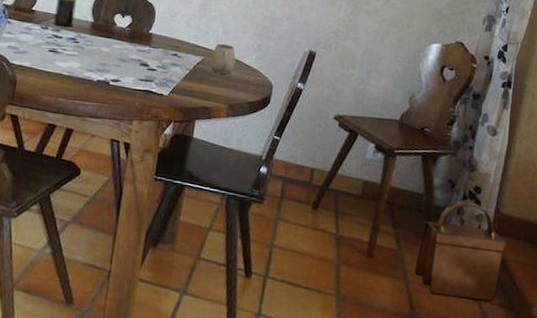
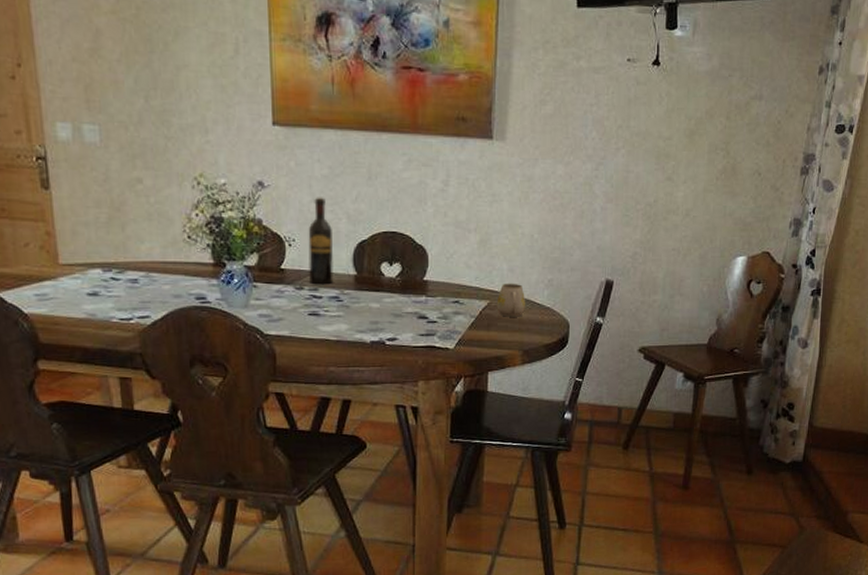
handbag: present [414,200,507,302] -> none [731,419,821,517]

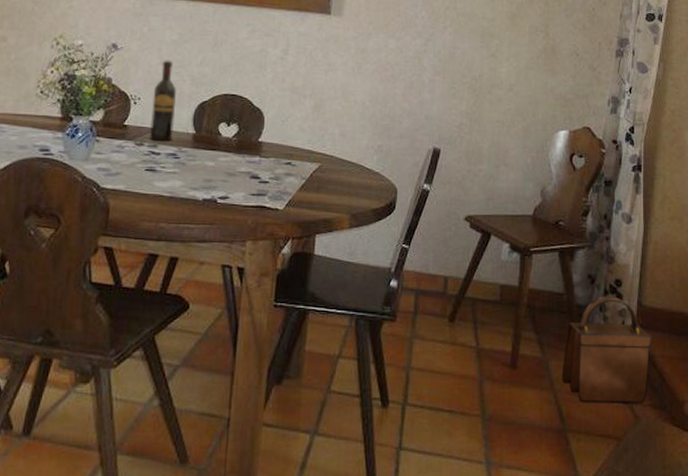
mug: present [496,283,526,317] -> none [327,147,356,181]
handbag: none [731,419,821,517] -> present [562,296,652,403]

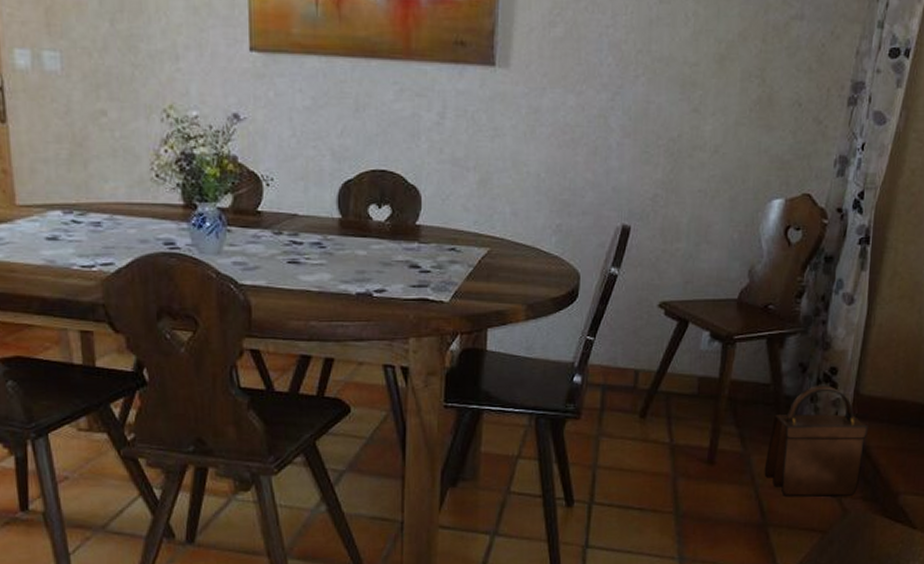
wine bottle: present [149,60,176,141] -> none [287,131,316,228]

